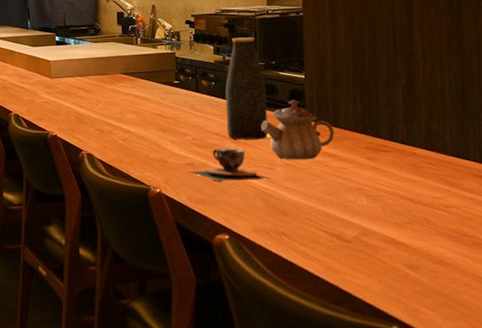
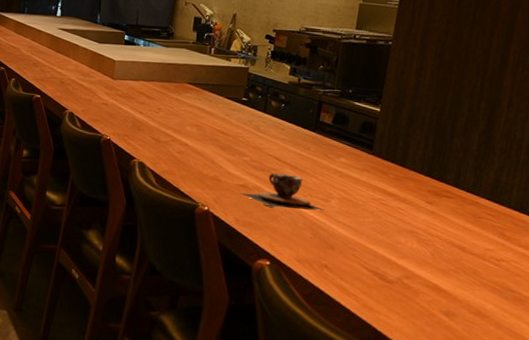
bottle: present [225,37,268,140] -> none [287,59,338,170]
teapot: present [260,100,335,160] -> none [324,132,400,196]

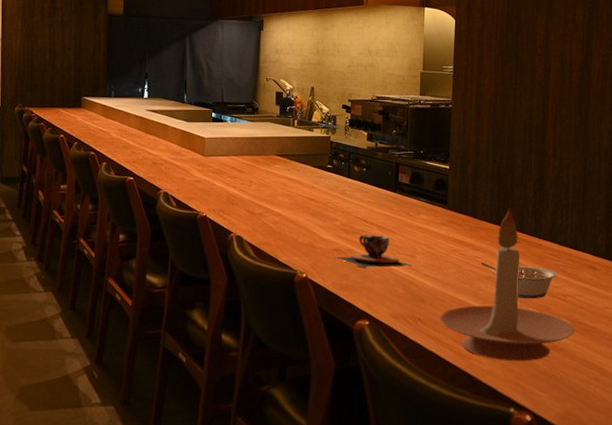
candle holder: none [349,160,506,324] -> present [440,209,575,362]
legume: none [403,214,493,260] -> present [481,262,557,298]

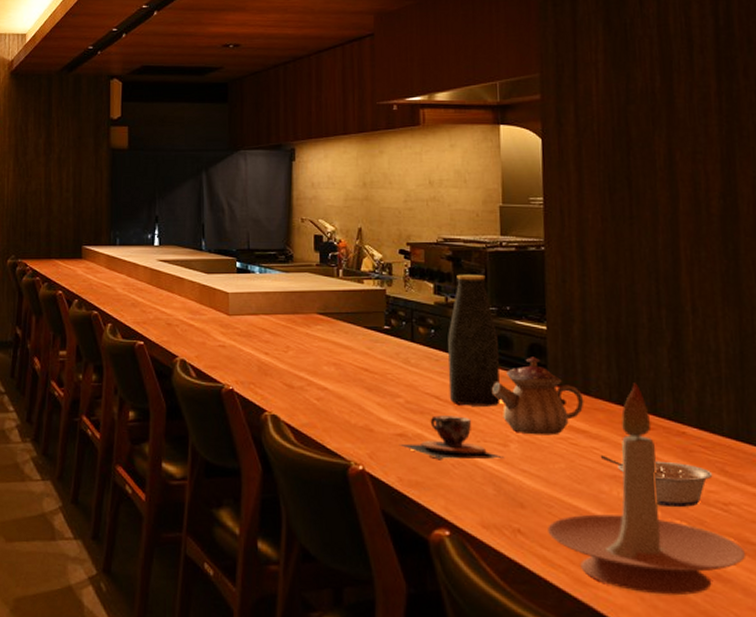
bottle: none [374,125,414,227] -> present [448,274,501,406]
teapot: none [406,189,472,248] -> present [491,357,584,436]

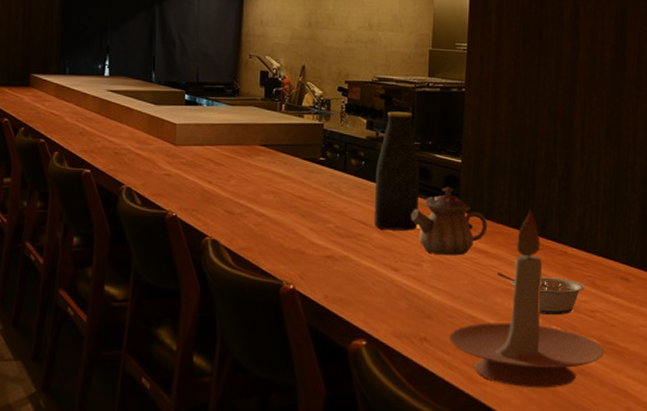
teacup: present [399,415,505,460] -> none [327,239,418,279]

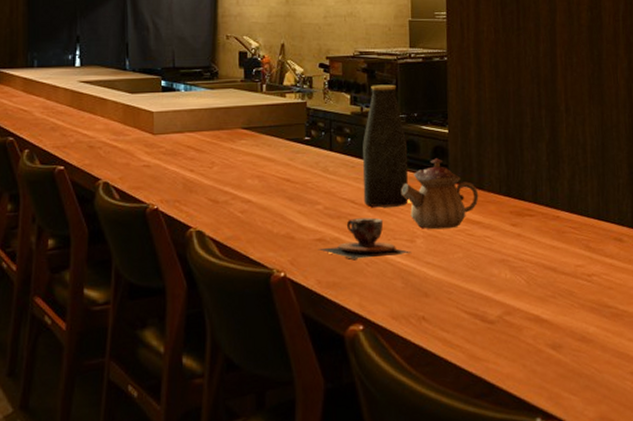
teacup: none [327,239,418,279] -> present [318,217,412,261]
candle holder: present [449,210,605,388] -> none [448,176,605,360]
legume: present [497,272,585,314] -> none [491,242,580,283]

